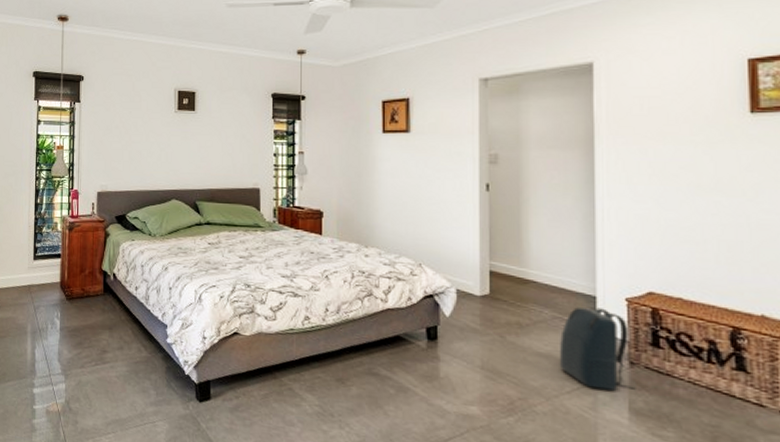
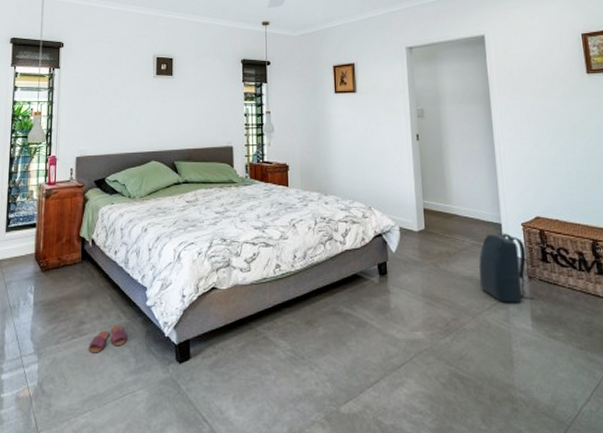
slippers: none [111,357,148,382] -> present [89,324,127,353]

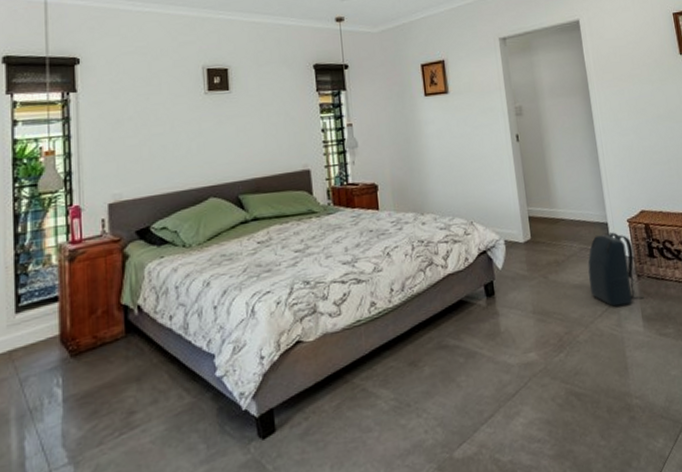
slippers: present [89,324,127,353] -> none [143,406,194,449]

